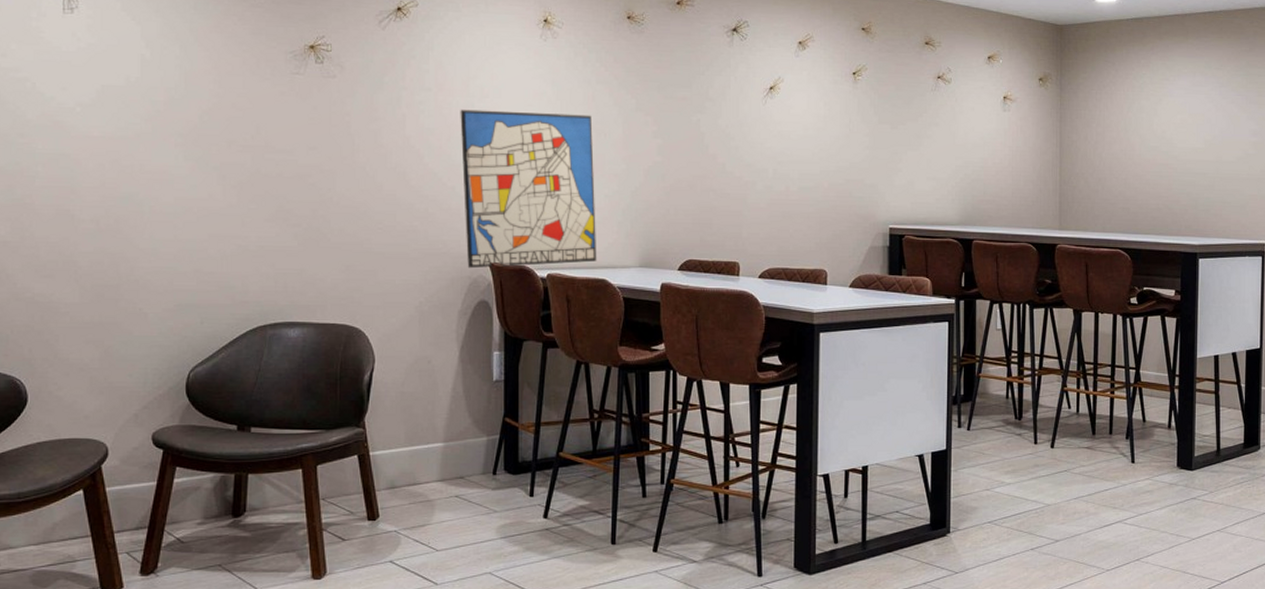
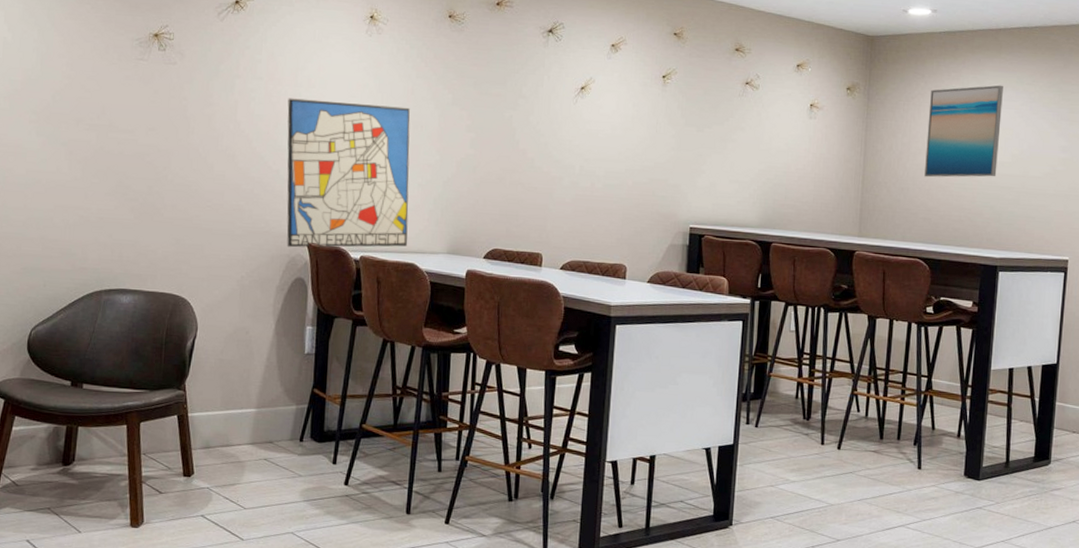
wall art: none [1121,70,1192,167] -> present [924,85,1003,178]

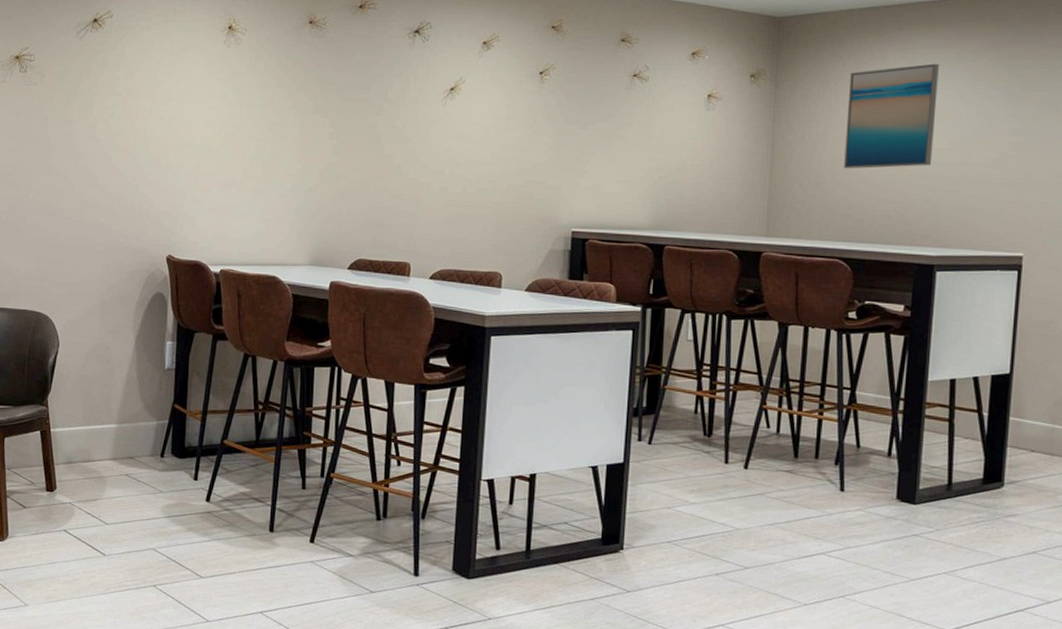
wall art: present [287,98,410,248] -> none [146,113,270,263]

